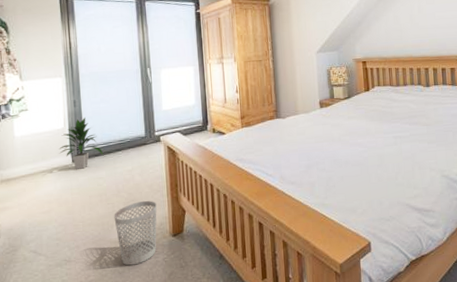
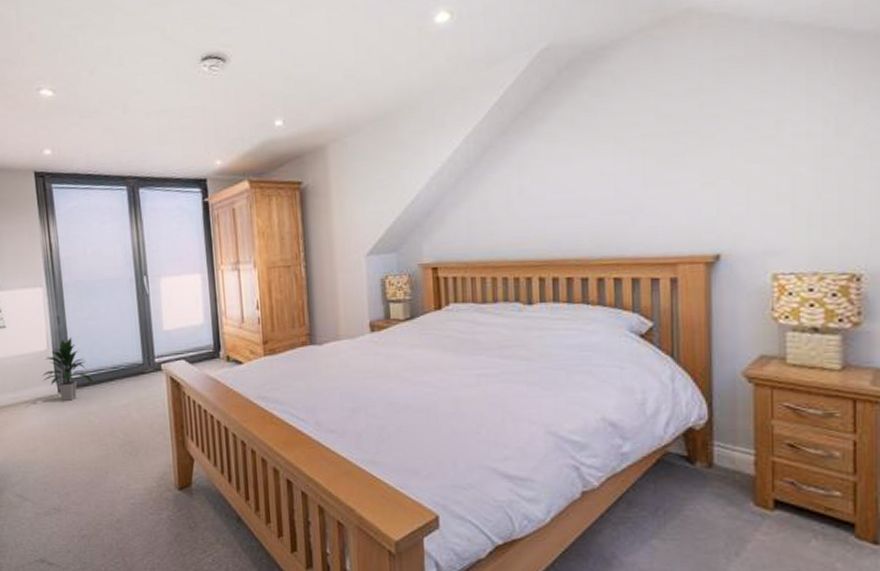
wastebasket: present [114,200,157,266] -> none [108,443,160,521]

